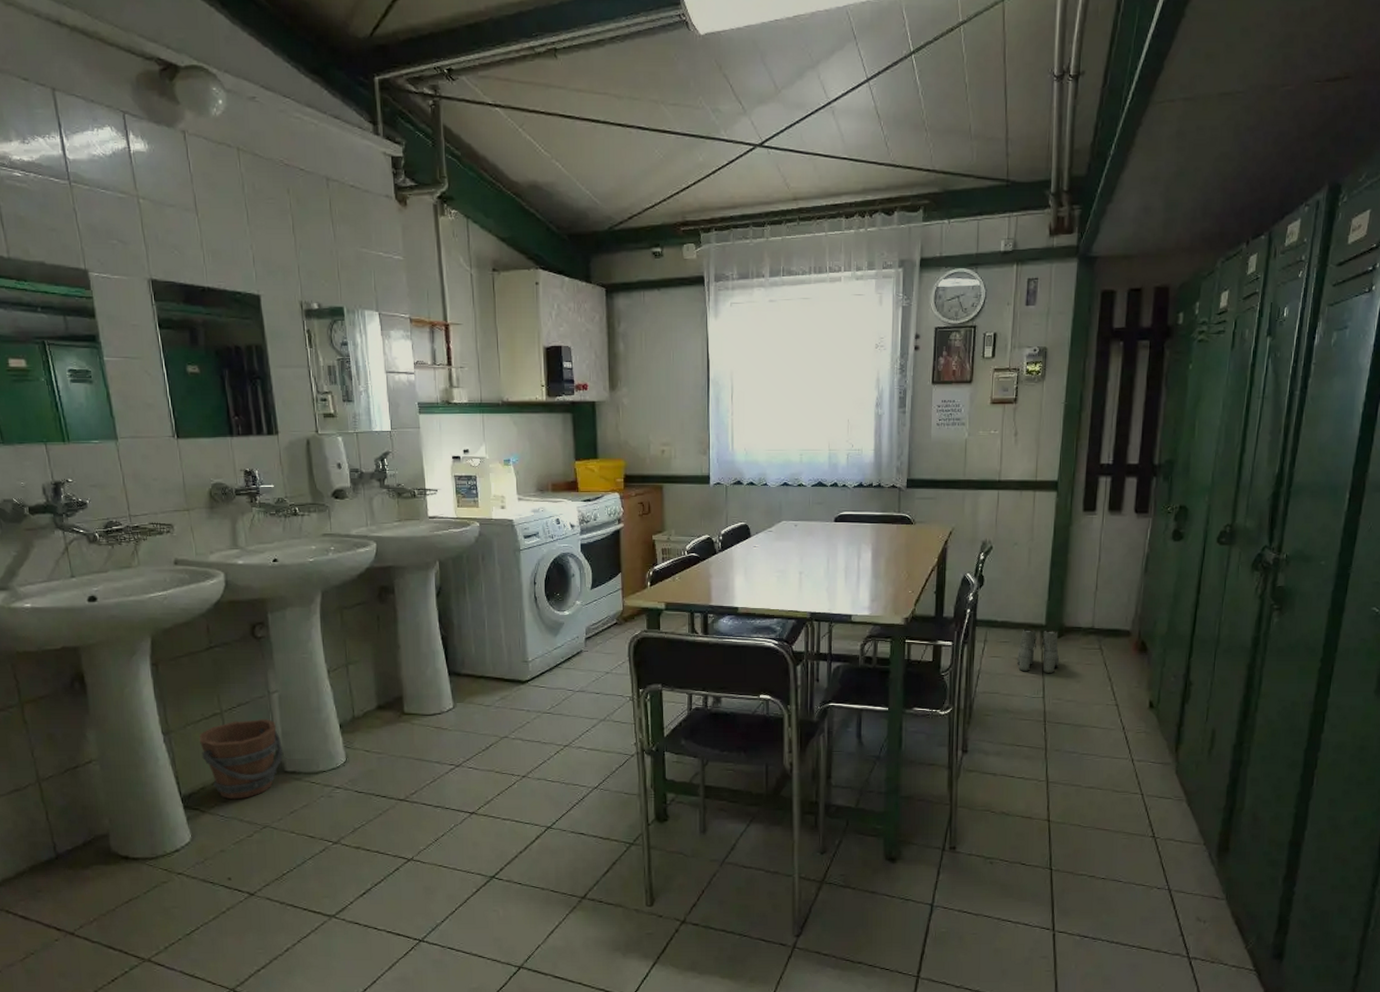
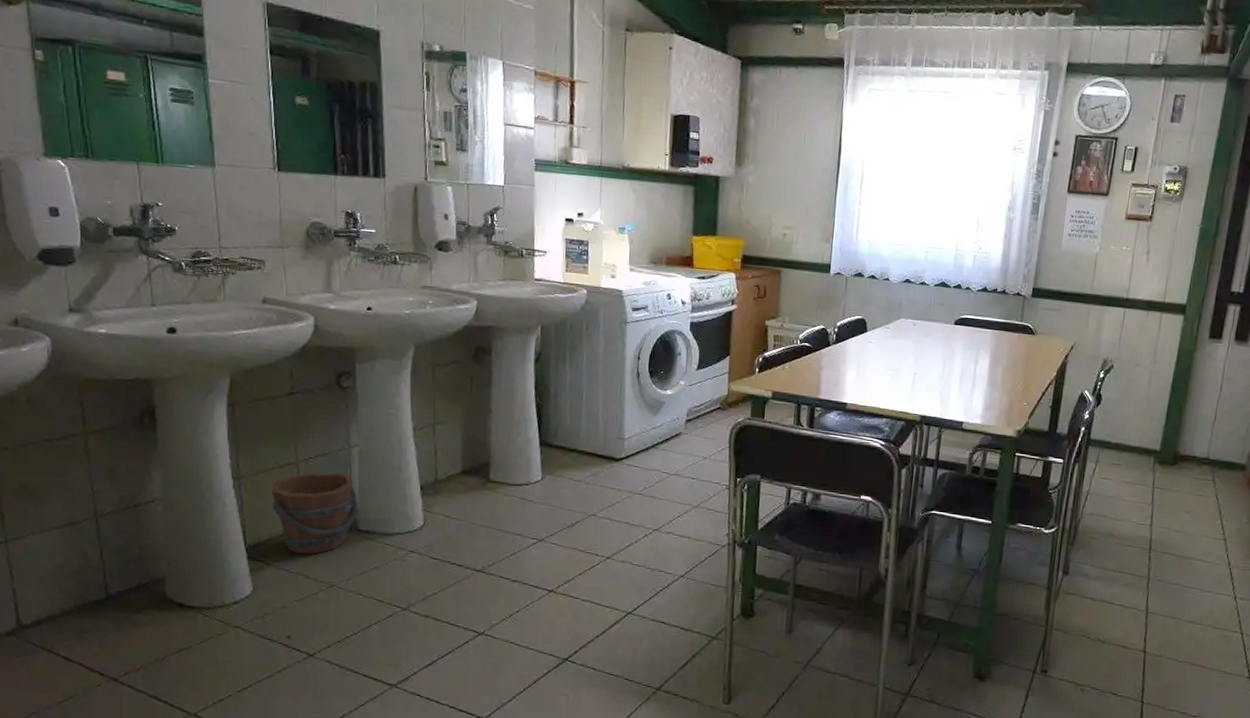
boots: present [1017,629,1060,674] -> none [1128,453,1173,502]

